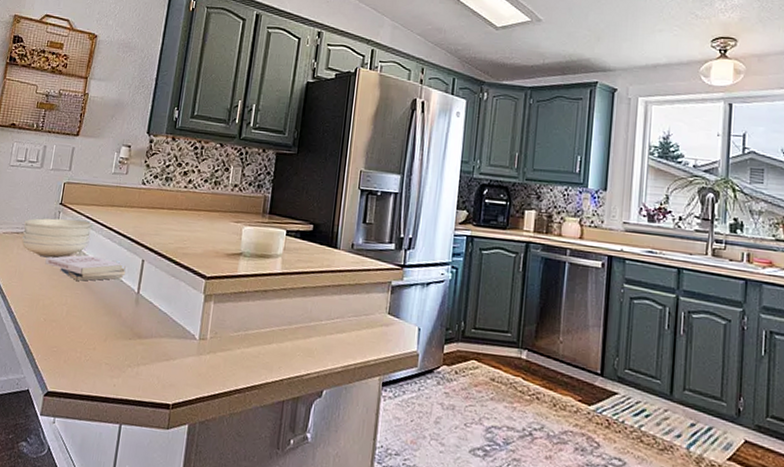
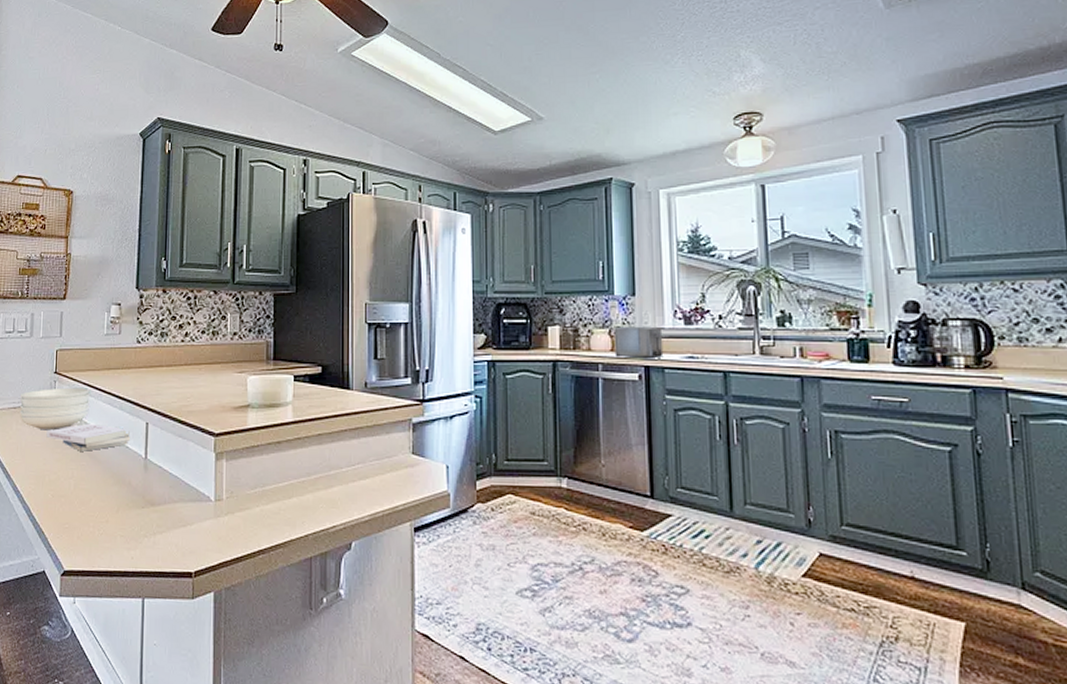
toaster: none [582,217,628,250] -> present [614,326,664,359]

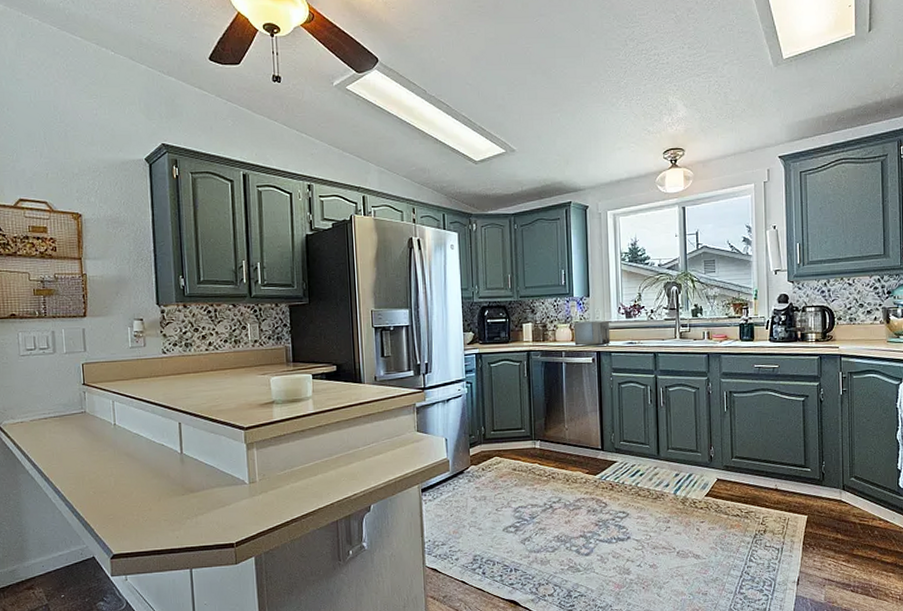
bowl: present [20,387,90,431] -> none [50,396,122,437]
books: present [46,423,131,451] -> none [81,427,166,452]

